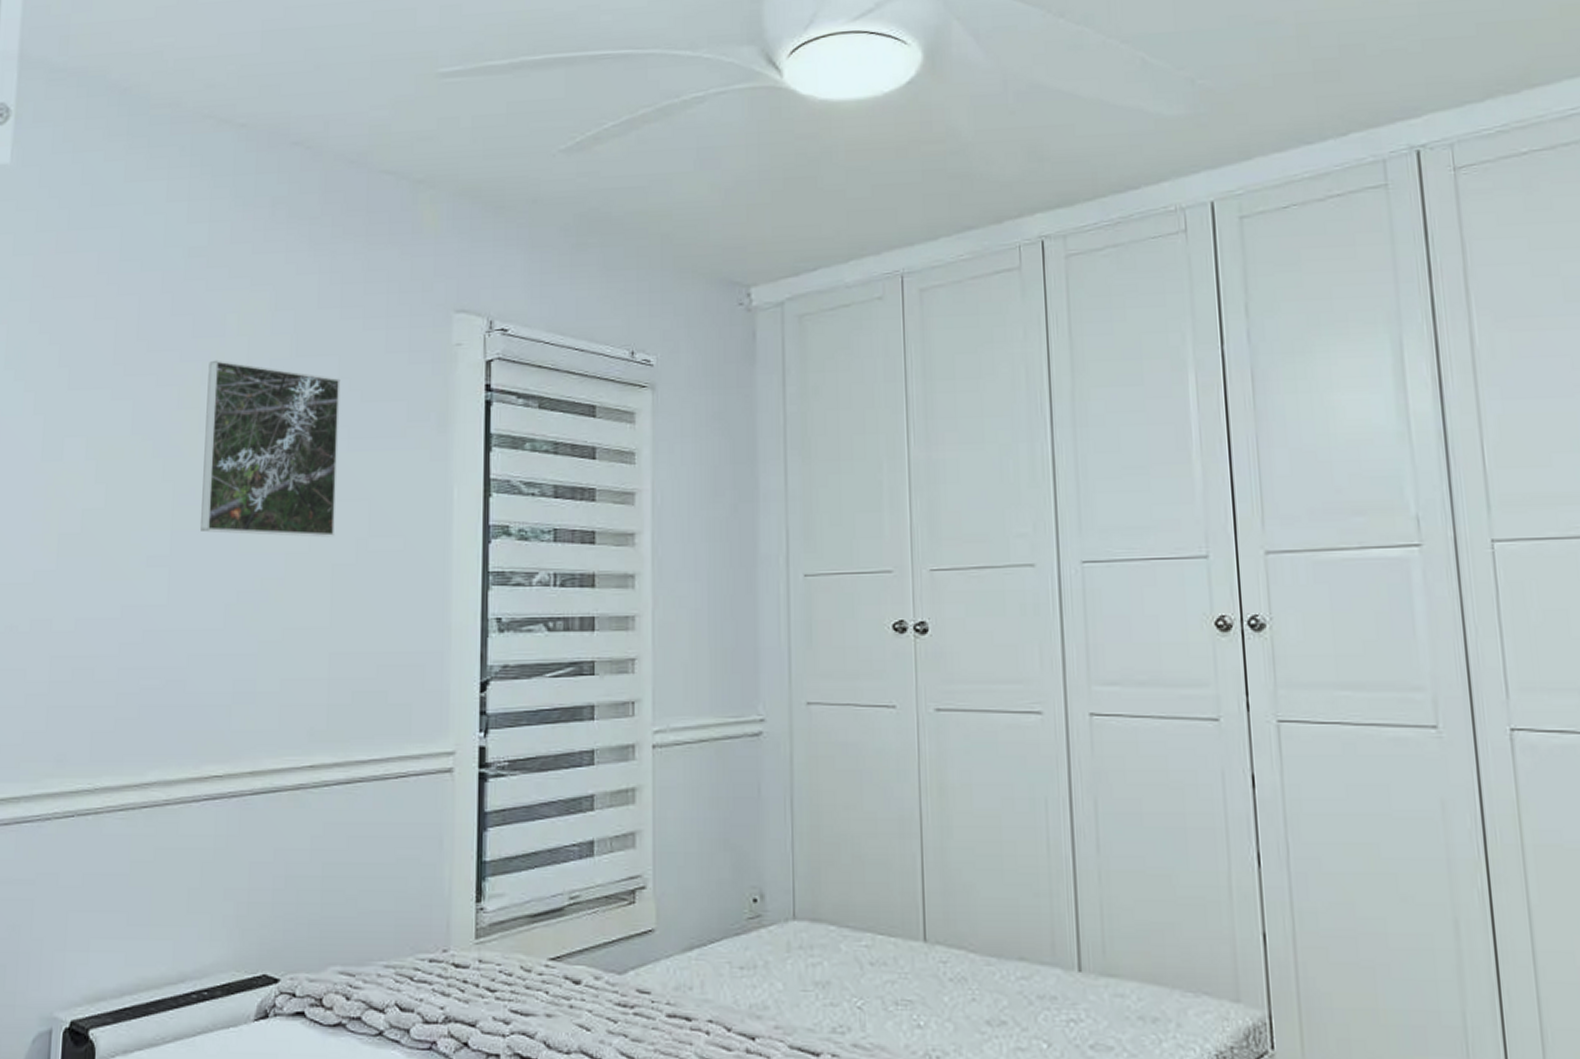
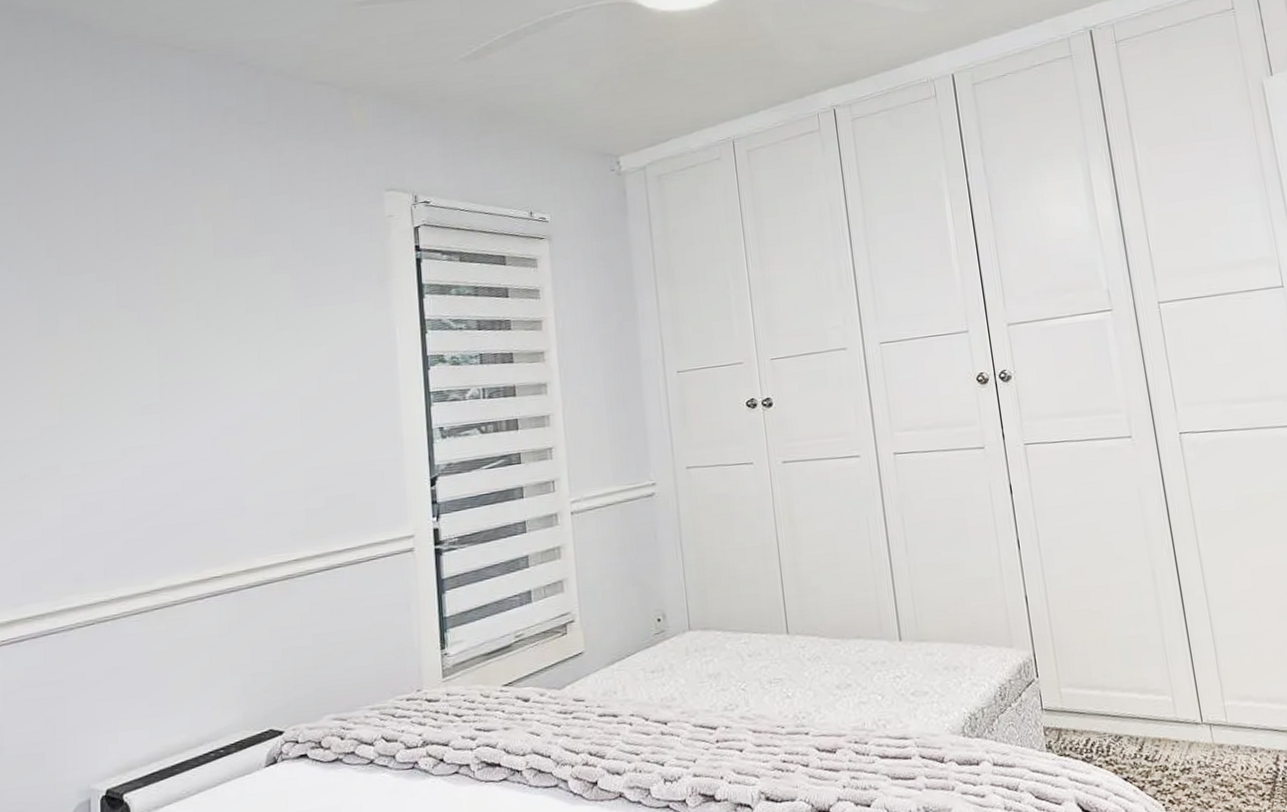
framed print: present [201,360,341,537] -> none [180,242,300,382]

